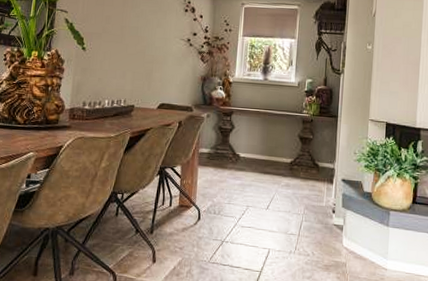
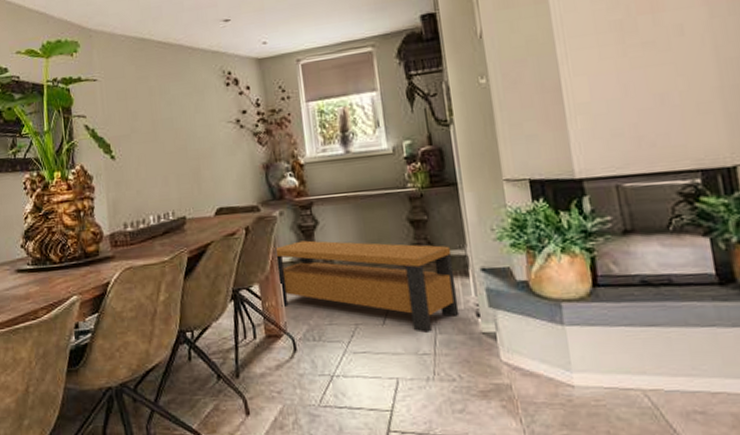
bench: none [195,138,325,219] -> present [273,240,460,333]

